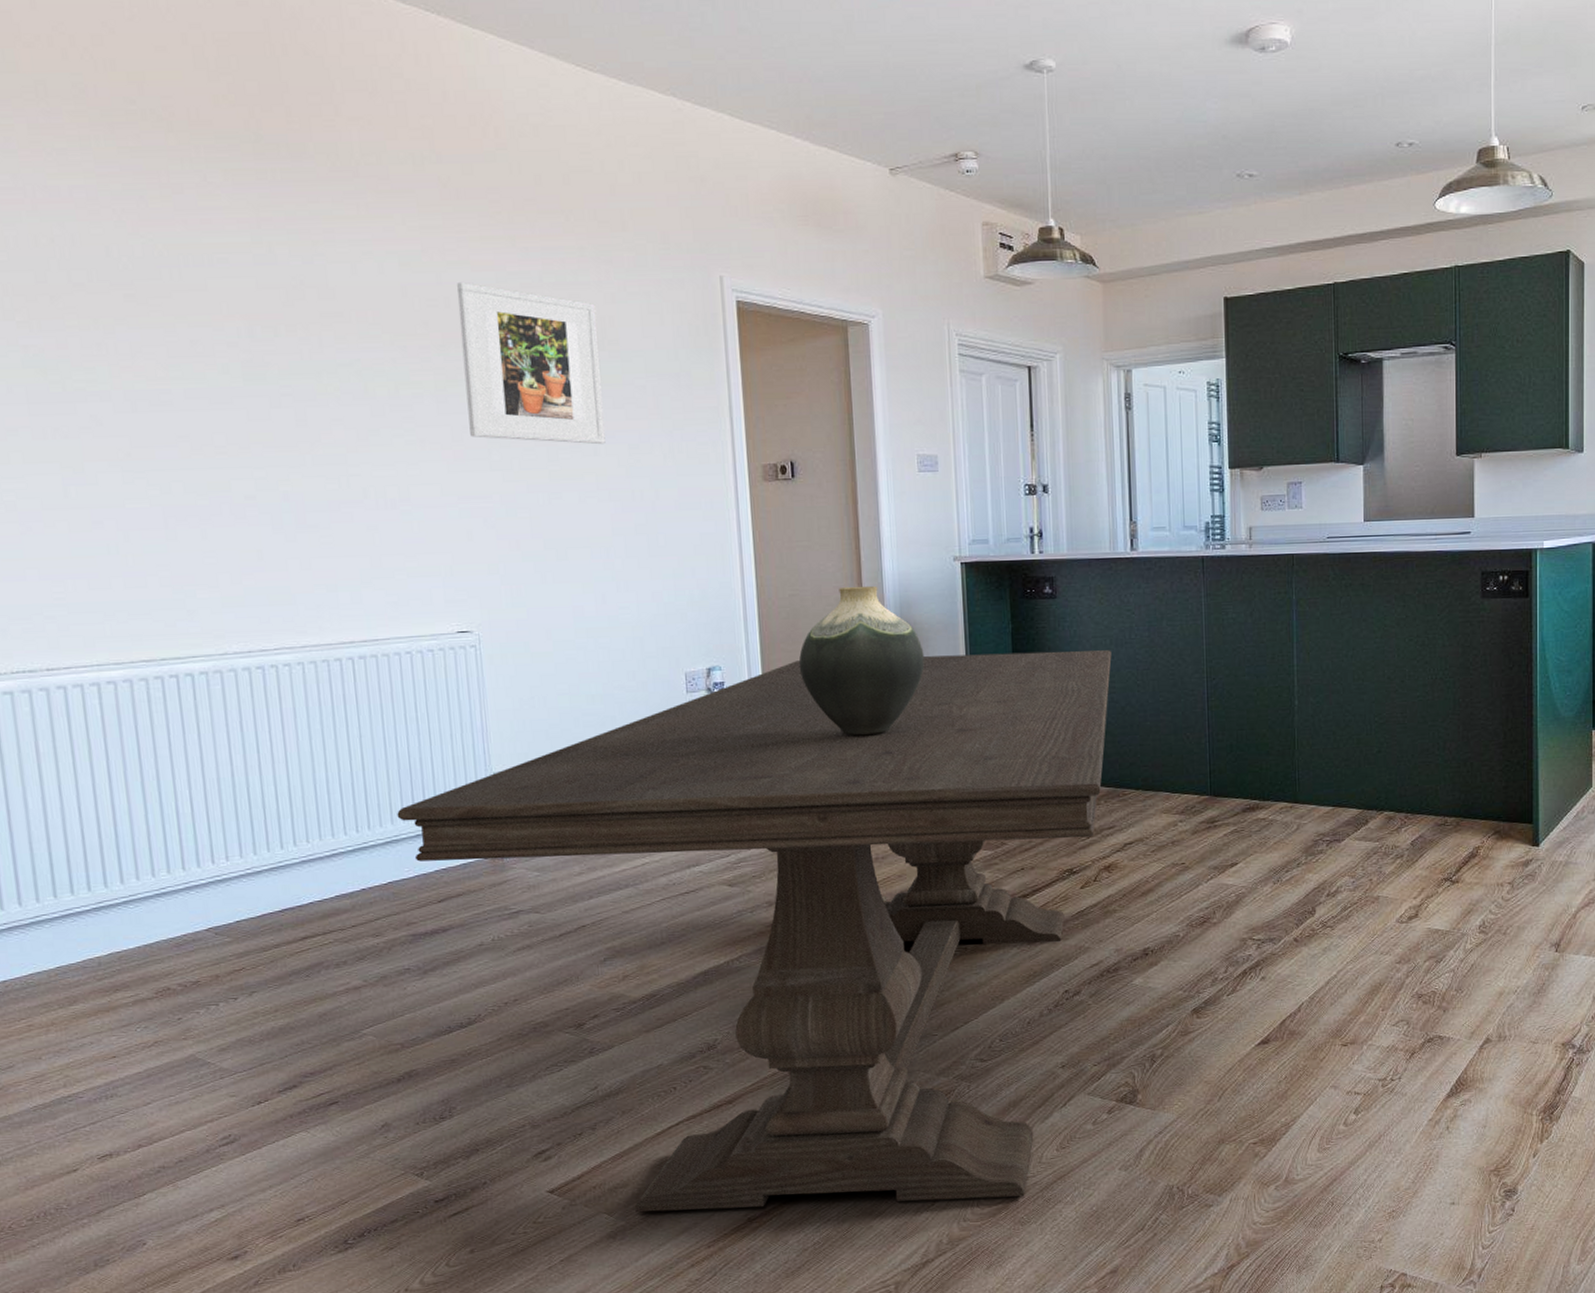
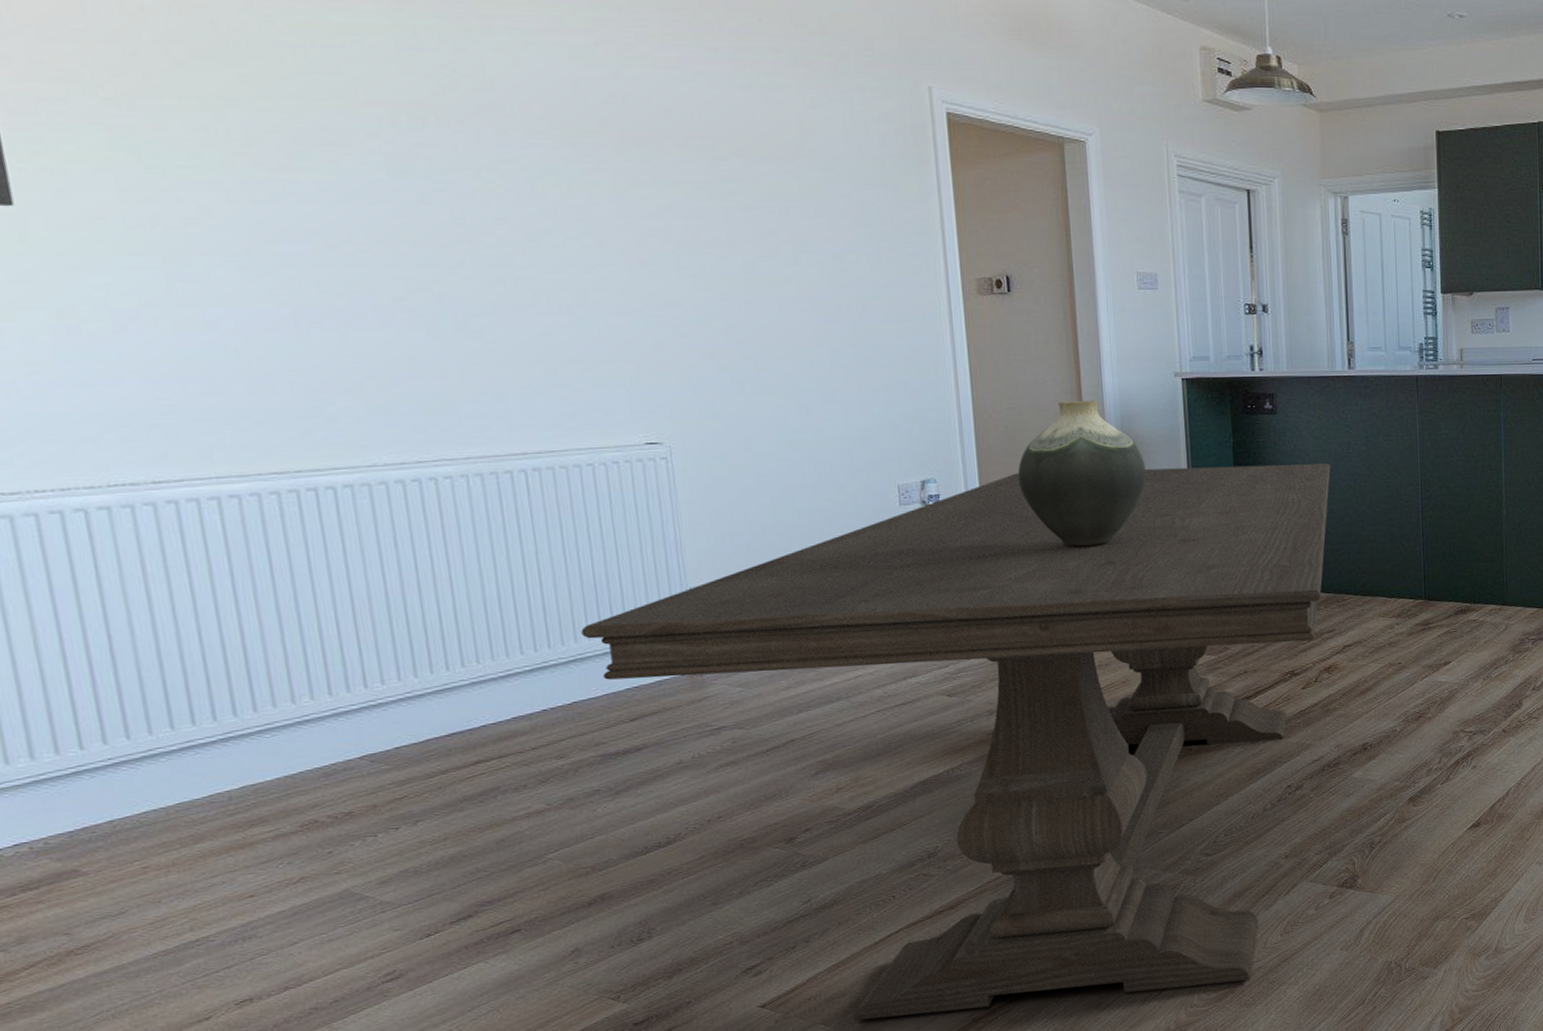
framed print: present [457,281,606,445] -> none [637,78,807,254]

